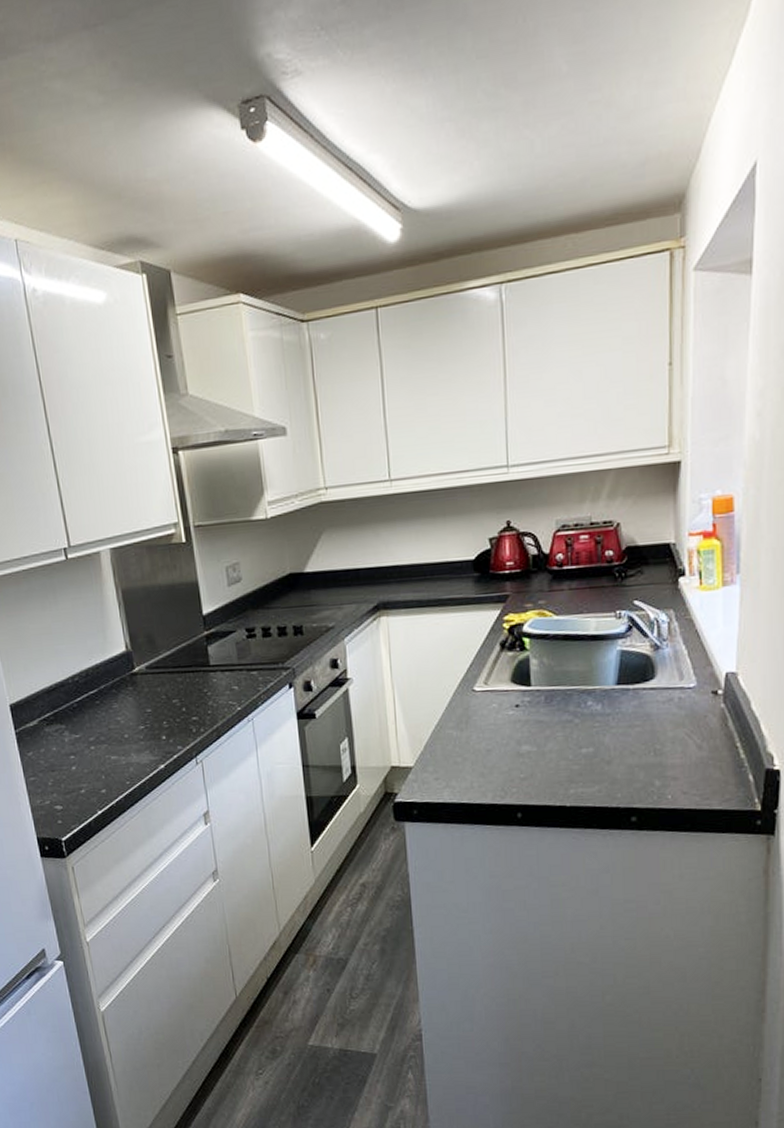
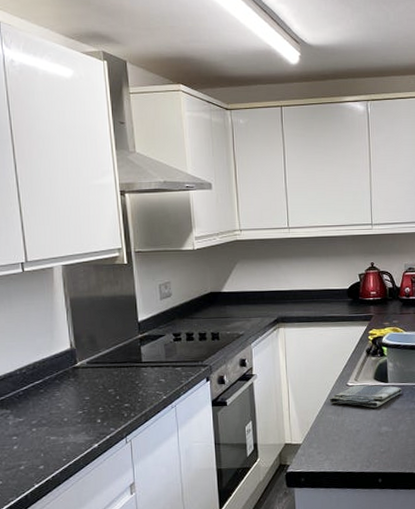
dish towel: none [449,689,552,720] -> present [329,384,403,408]

